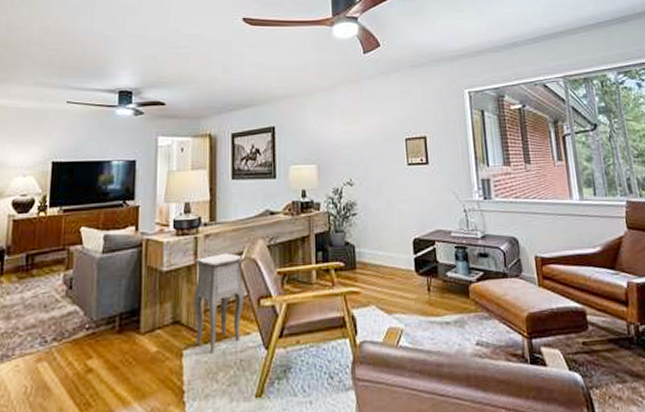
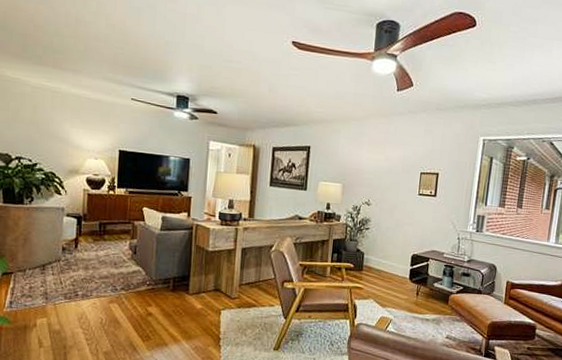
side table: present [193,253,245,355] -> none [231,244,273,318]

